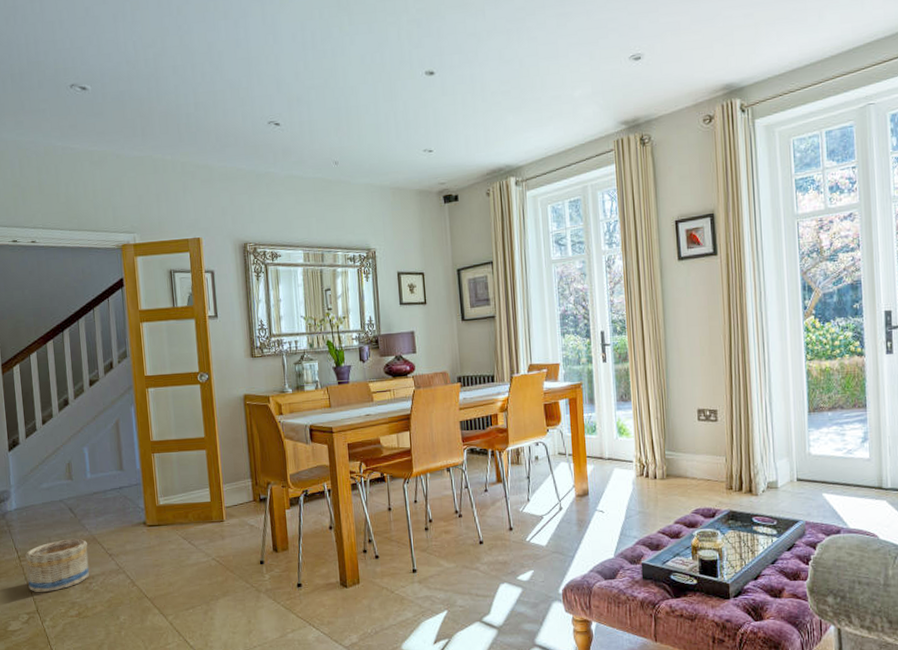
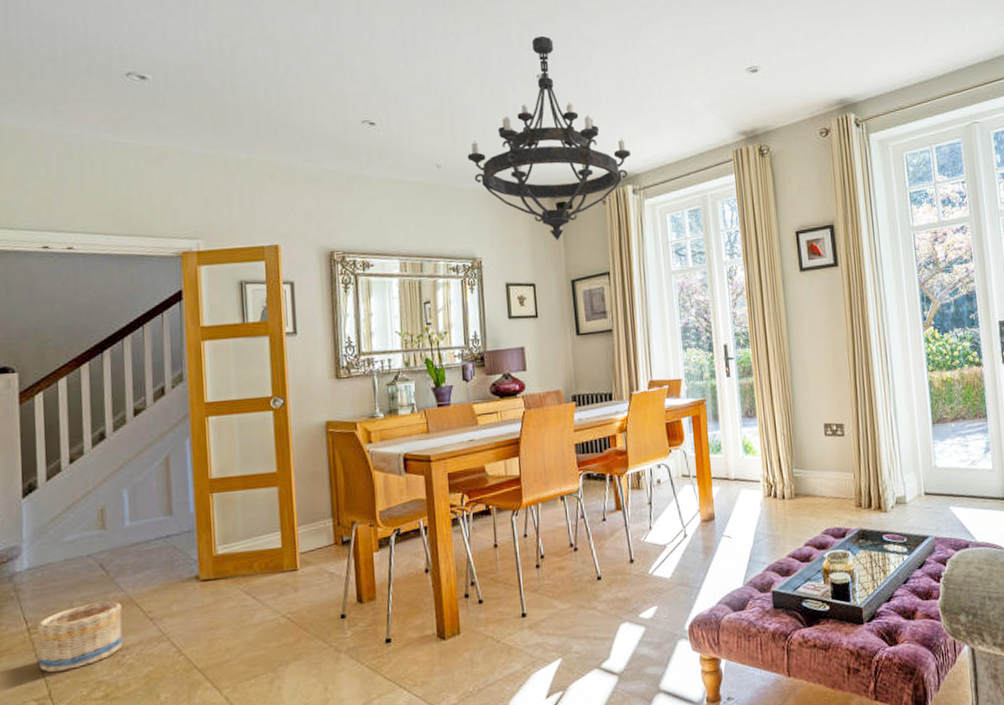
chandelier: none [362,32,514,232] -> present [467,35,631,241]

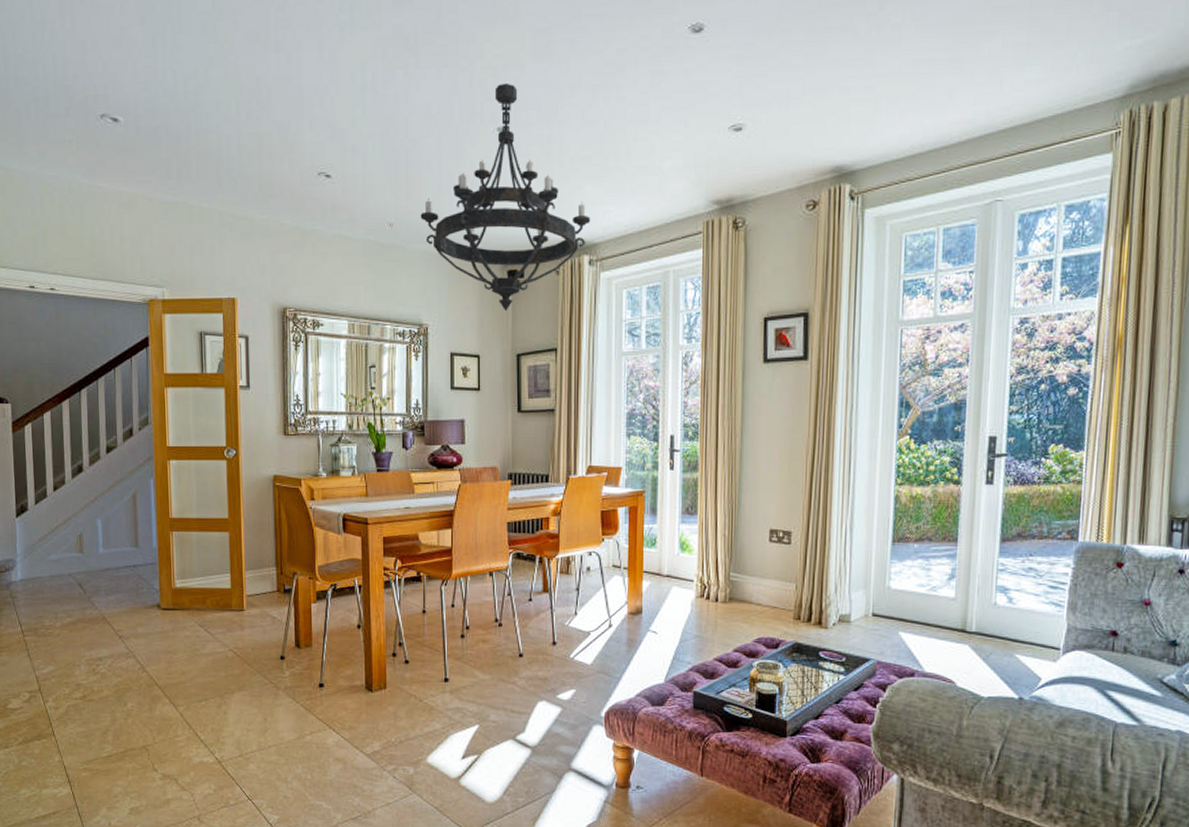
basket: present [36,600,123,673] -> none [28,616,97,671]

